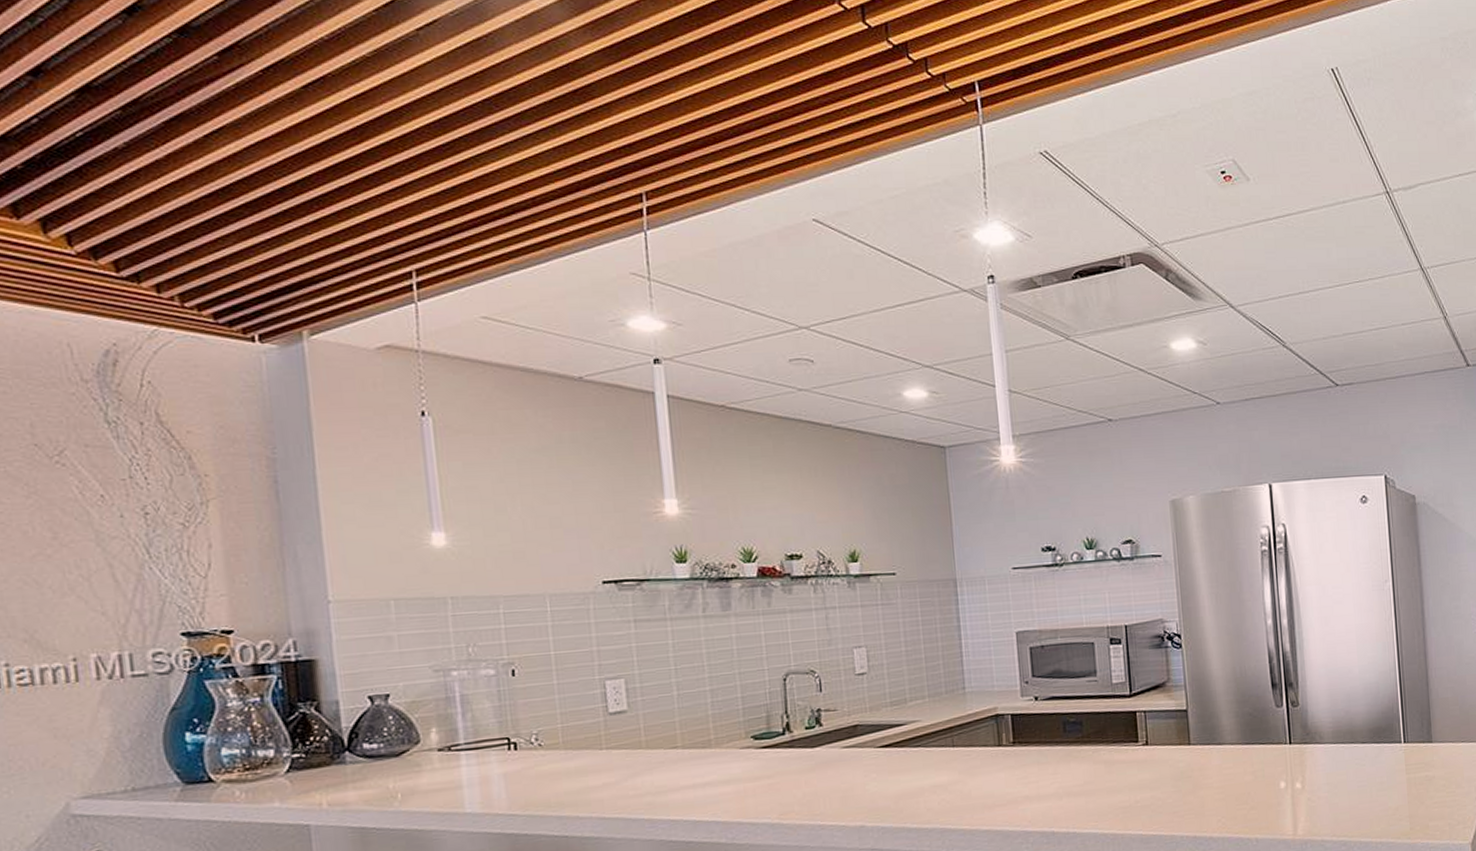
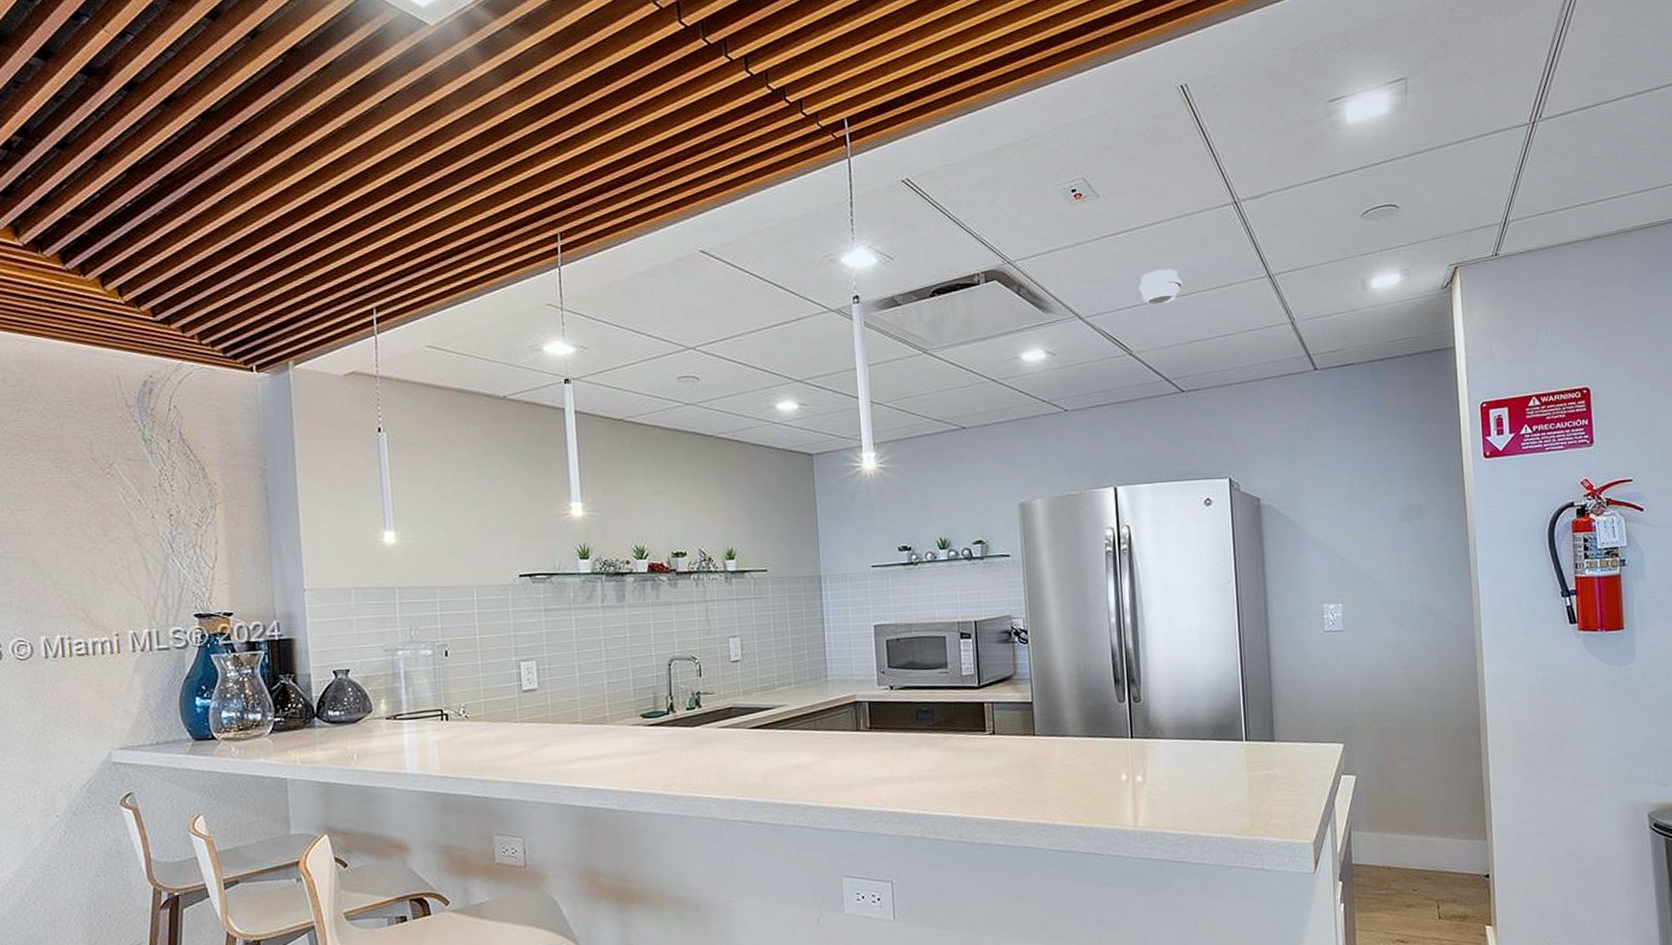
smoke detector: none [1291,258,1336,295] -> present [1138,269,1182,305]

